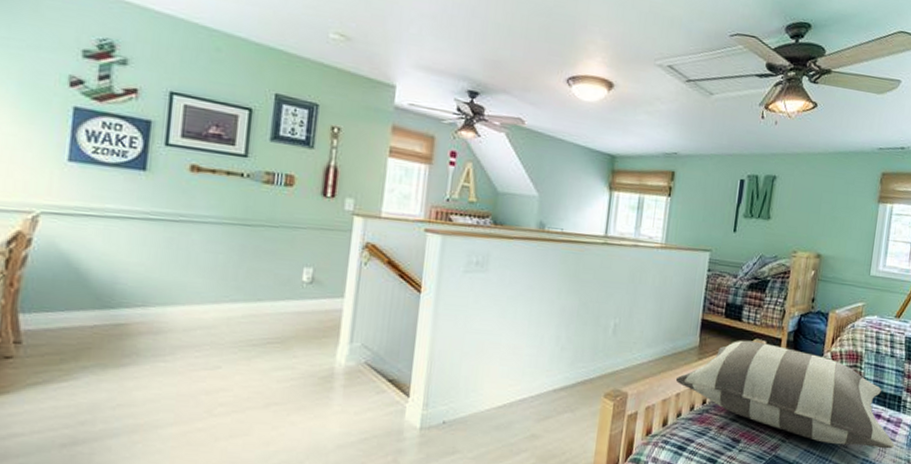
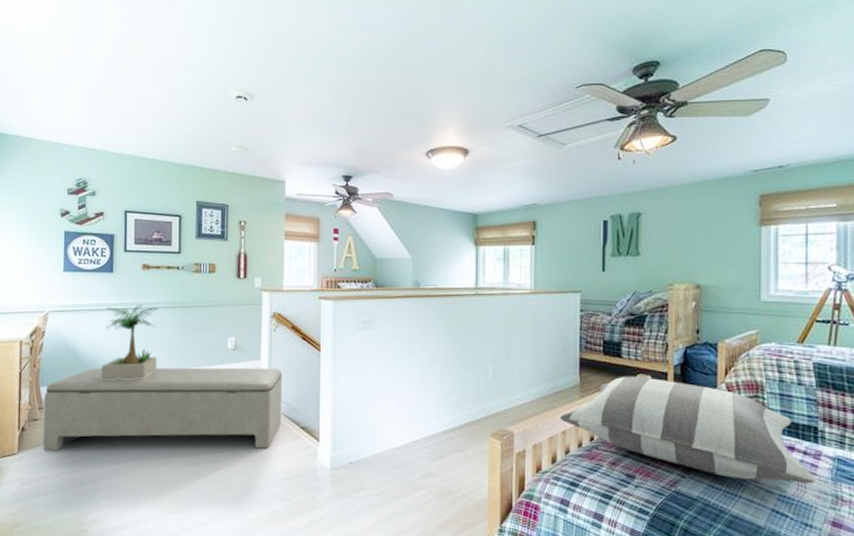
bench: none [17,293,371,404] -> present [43,367,283,452]
potted plant: none [116,216,208,313] -> present [101,304,157,381]

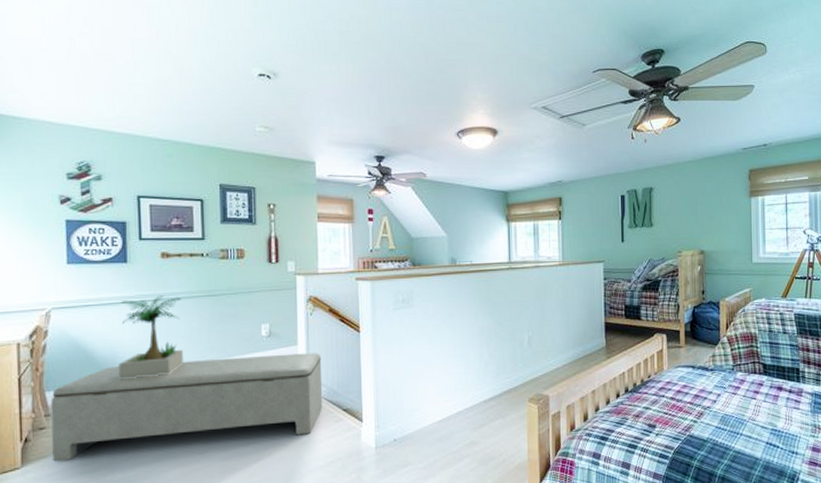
pillow: present [559,376,816,484] -> none [589,335,799,419]

